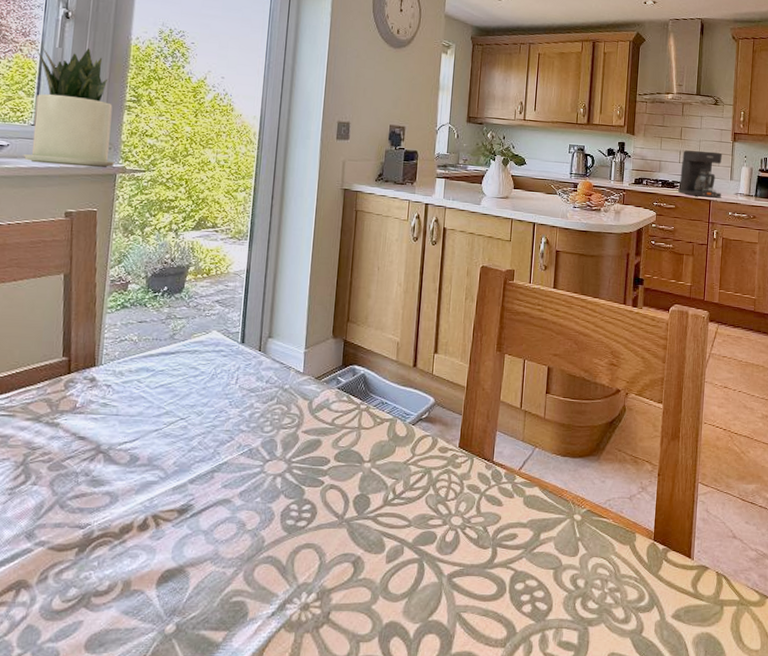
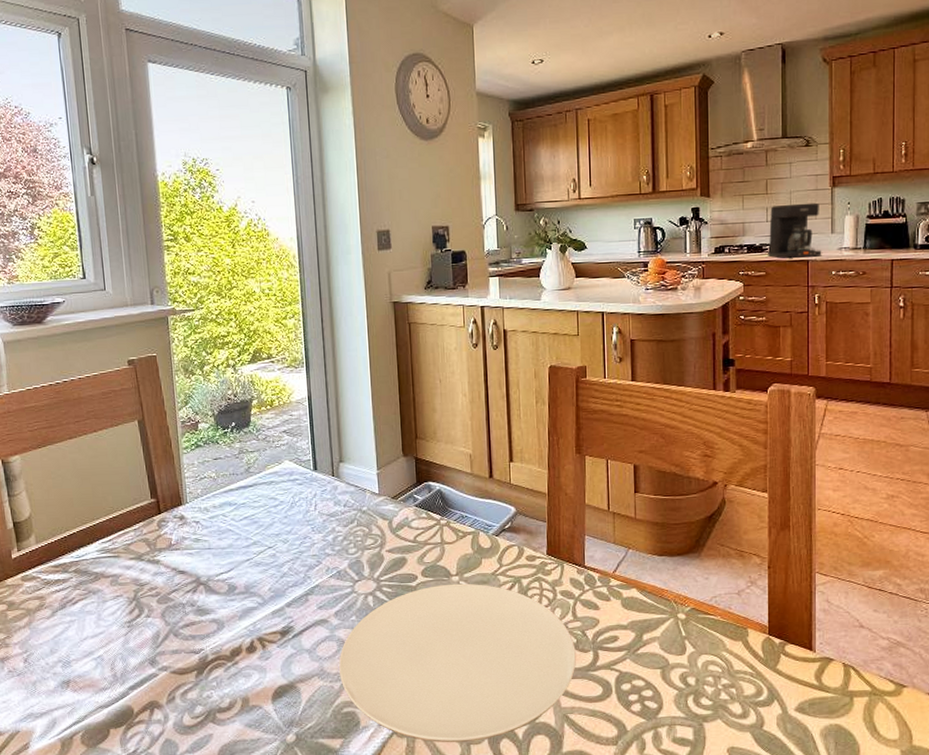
planter: present [23,48,115,168] -> none [71,192,165,316]
plate: none [234,470,476,640] -> present [339,583,576,743]

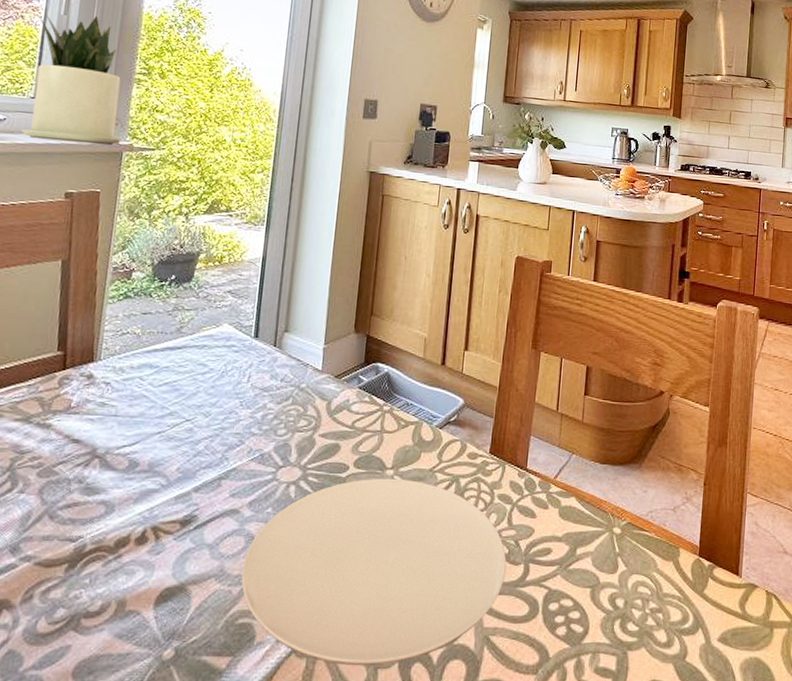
planter: none [71,192,165,316] -> present [20,15,122,146]
coffee maker: present [768,202,822,258] -> none [727,135,773,187]

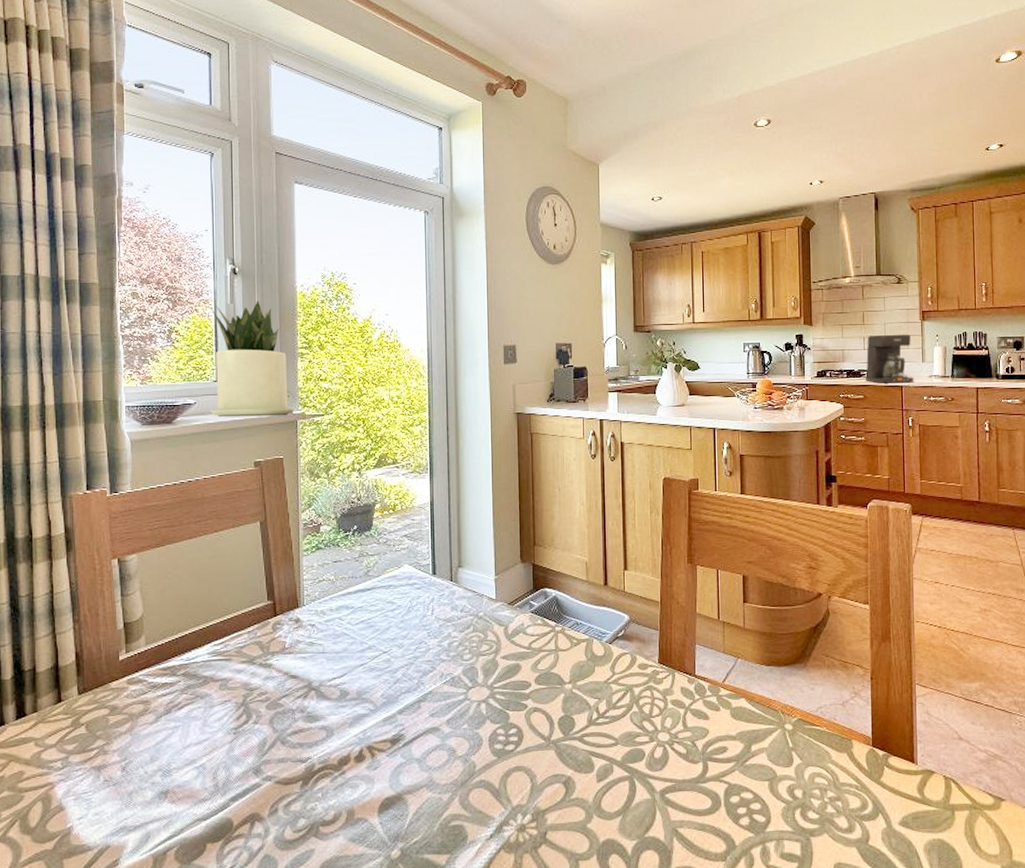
plate: present [241,478,507,666] -> none [449,691,686,859]
coffee maker: none [727,135,773,187] -> present [865,334,914,383]

